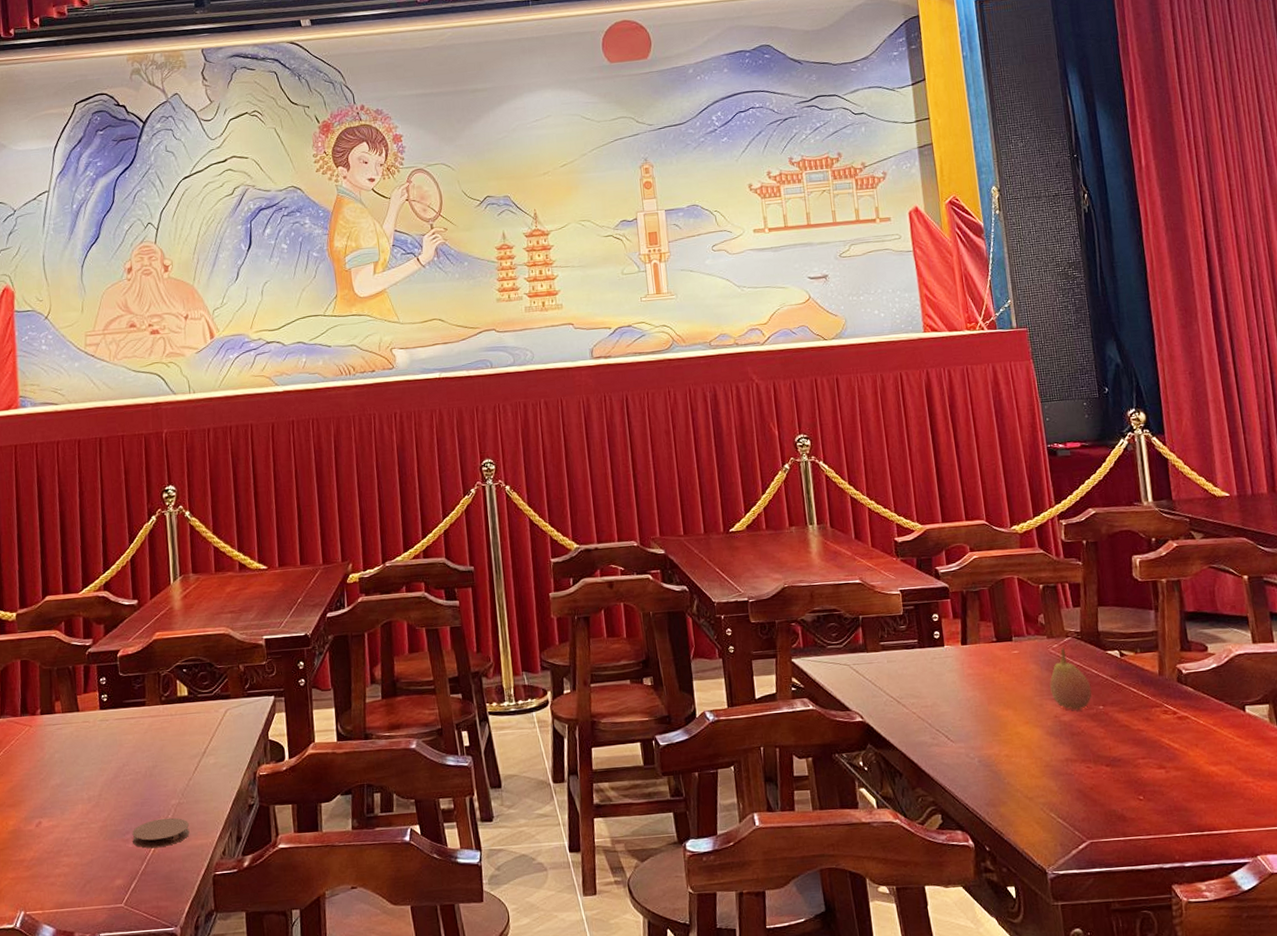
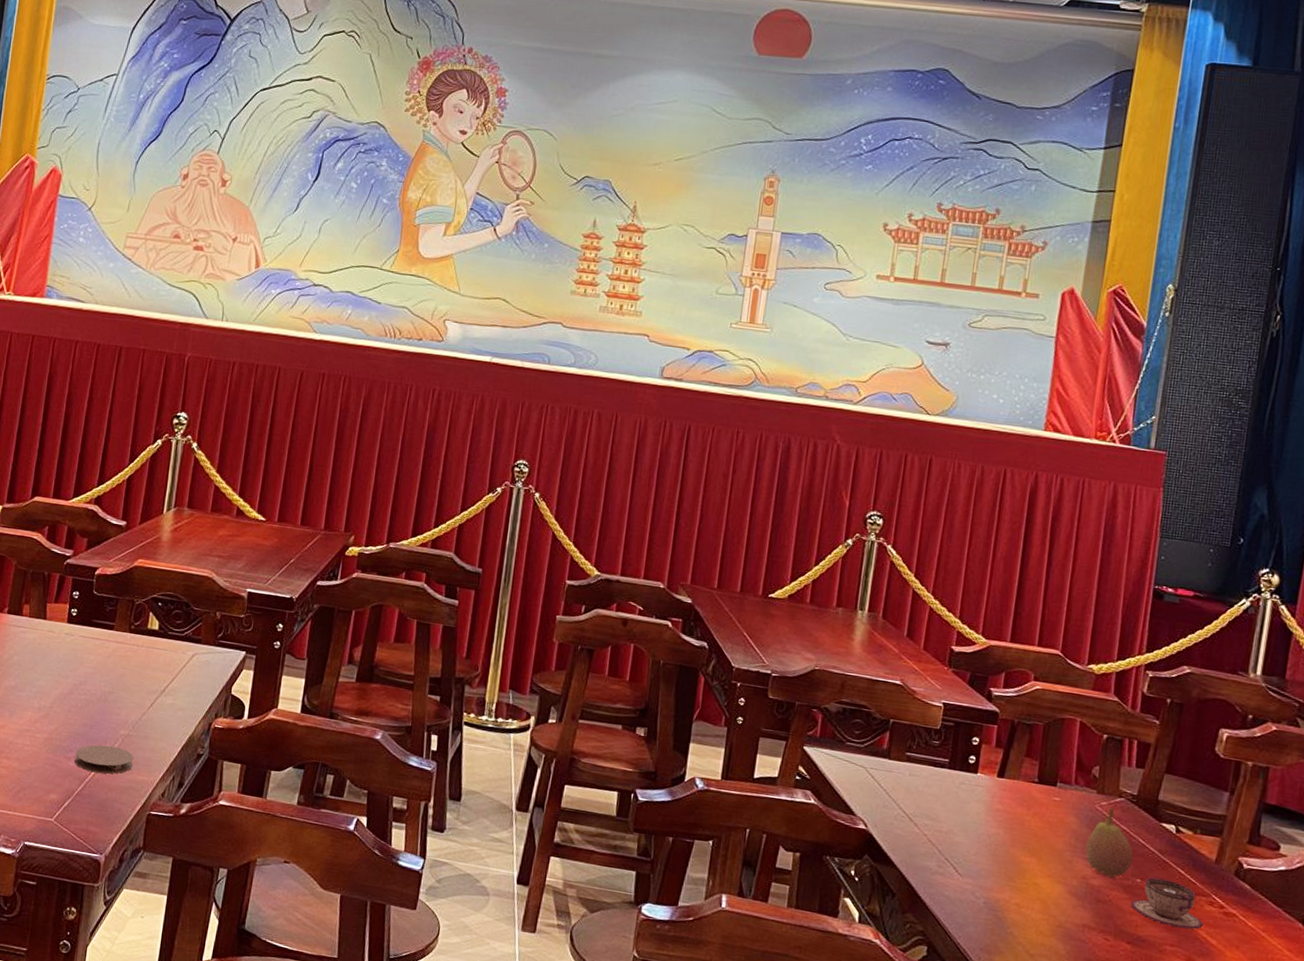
teacup: none [1100,700,1164,741] -> present [1131,877,1204,930]

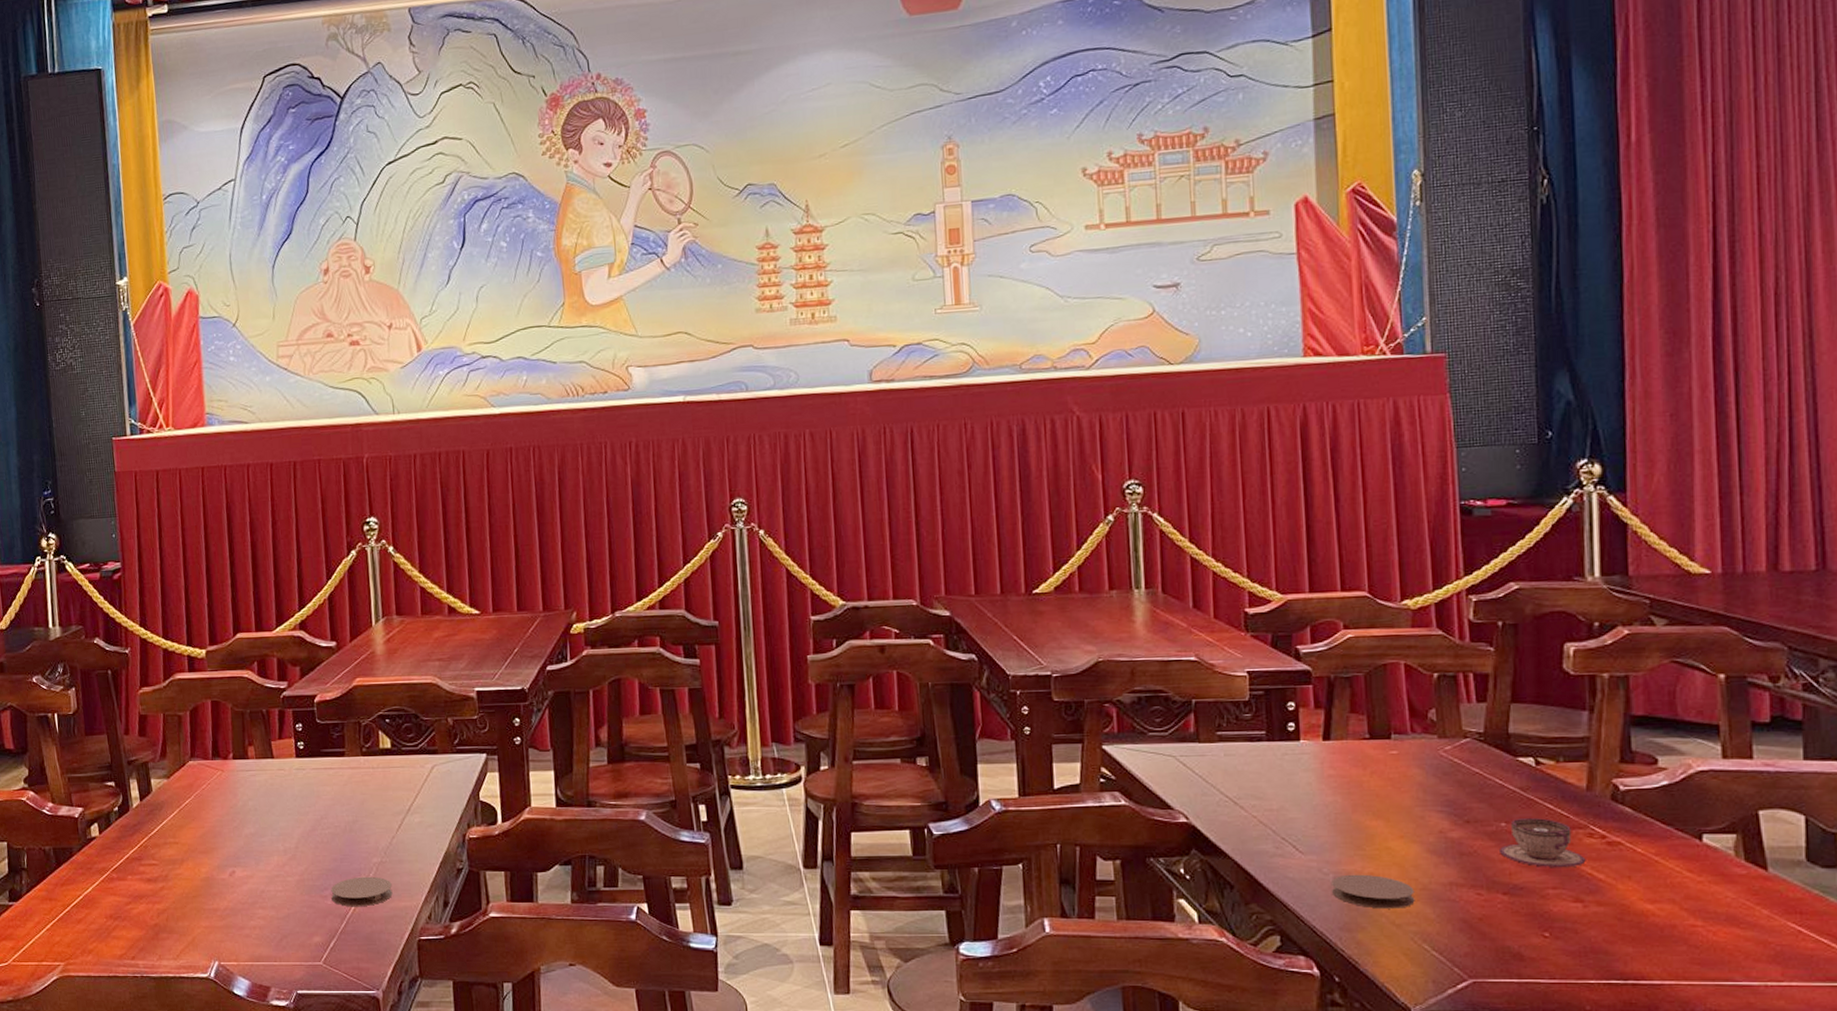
coaster: none [980,901,1052,940] -> present [1332,874,1415,909]
fruit: present [1085,807,1134,877] -> none [1436,750,1493,825]

